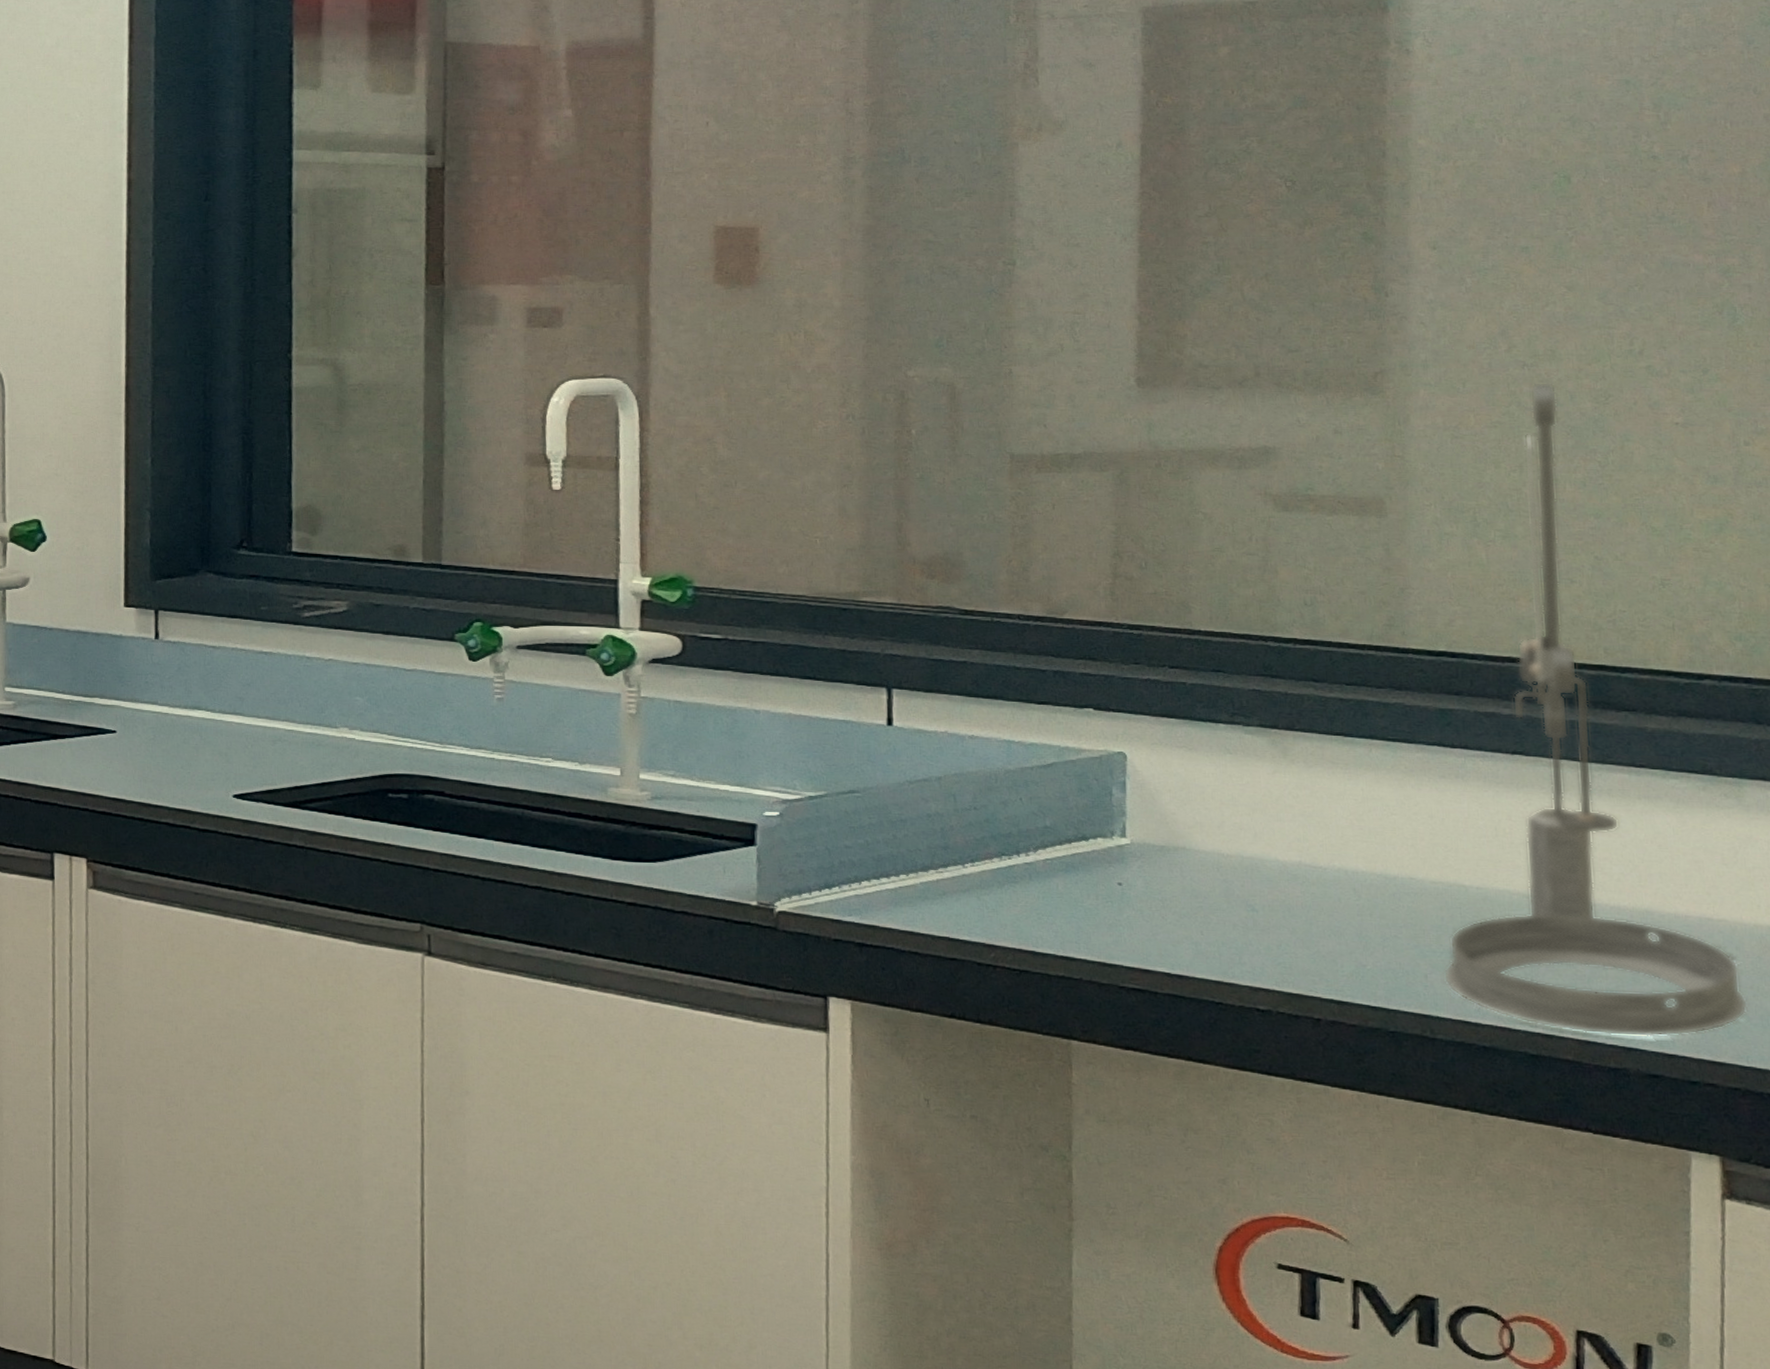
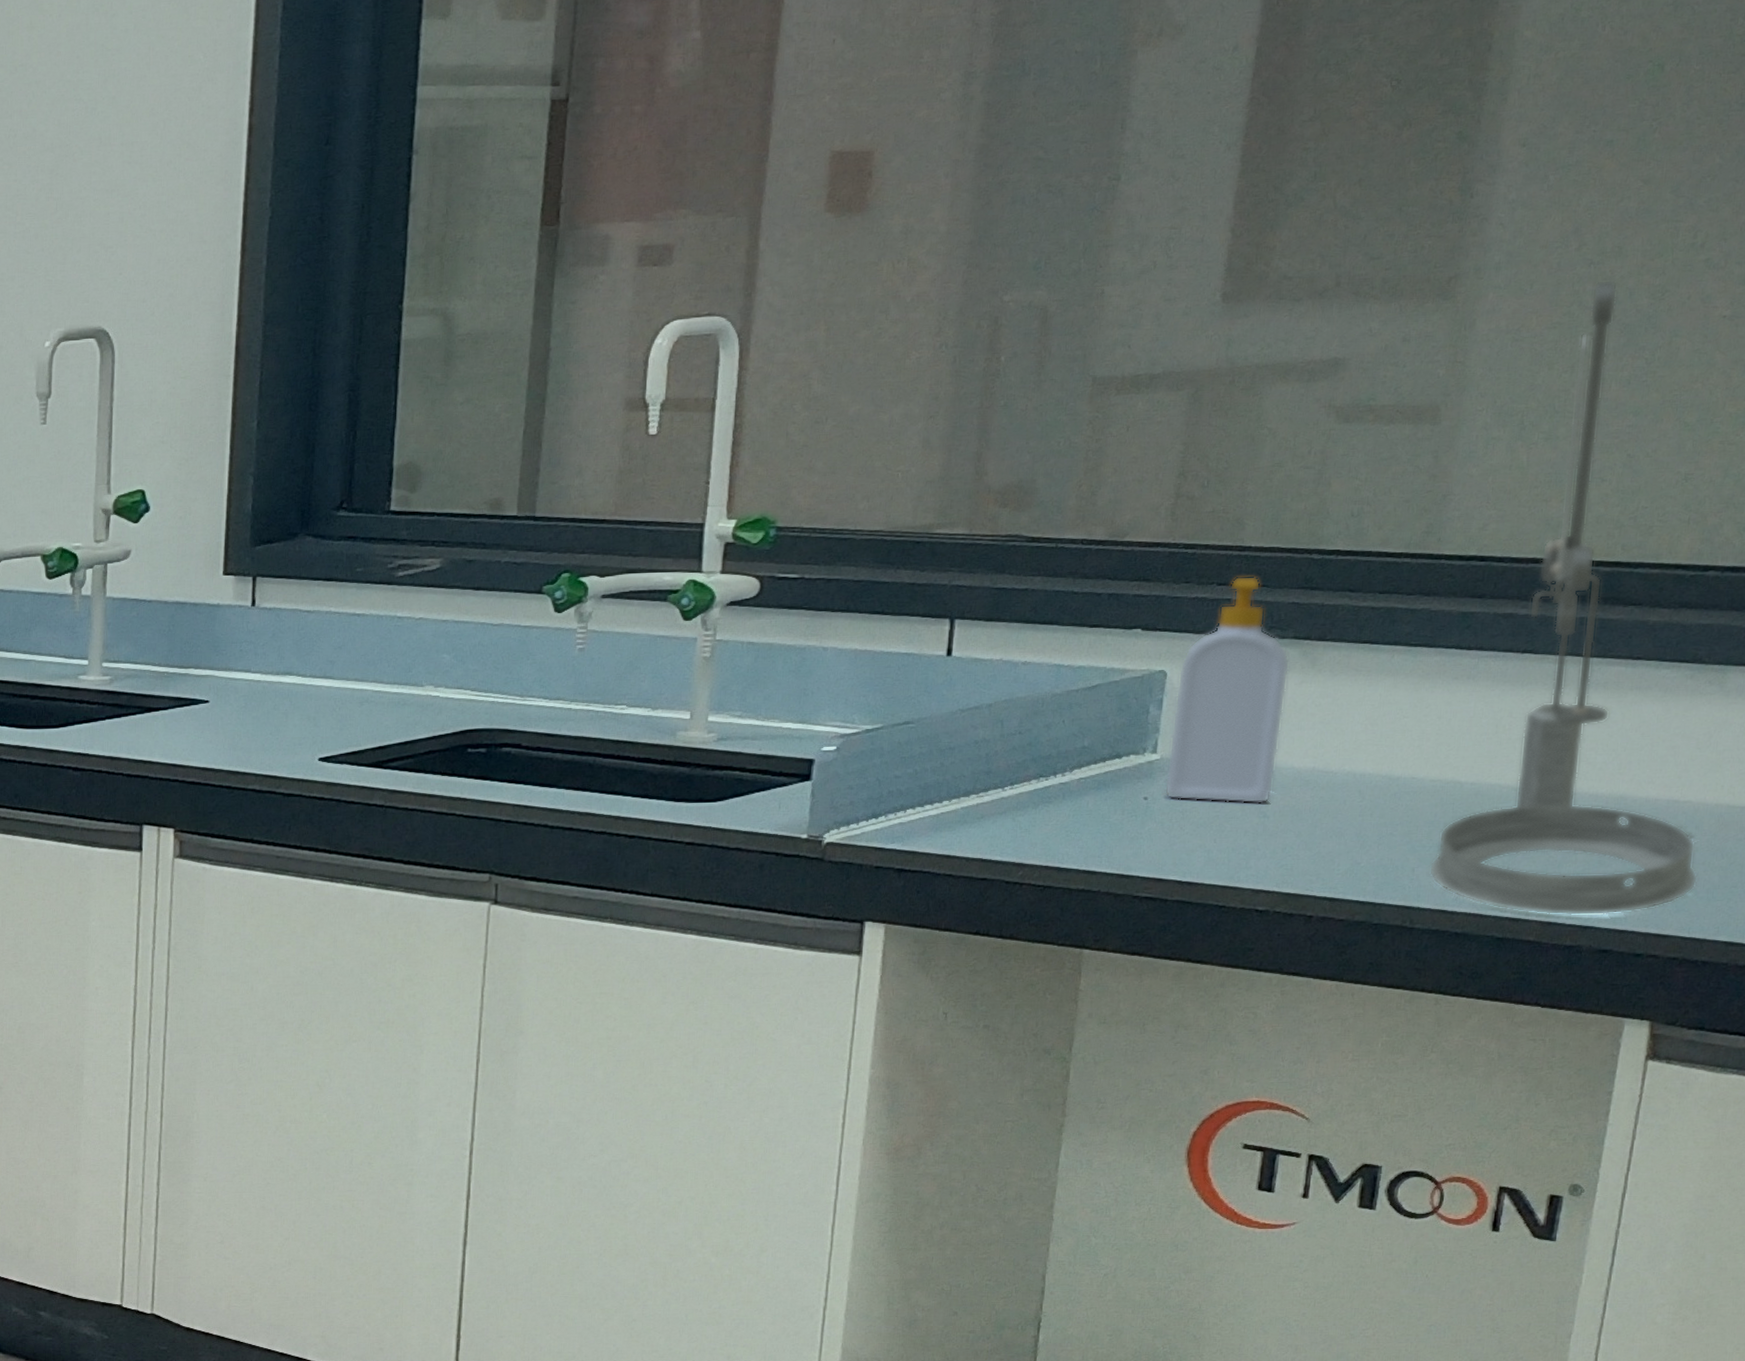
soap bottle: none [1138,660,1260,897] -> present [1164,575,1290,805]

